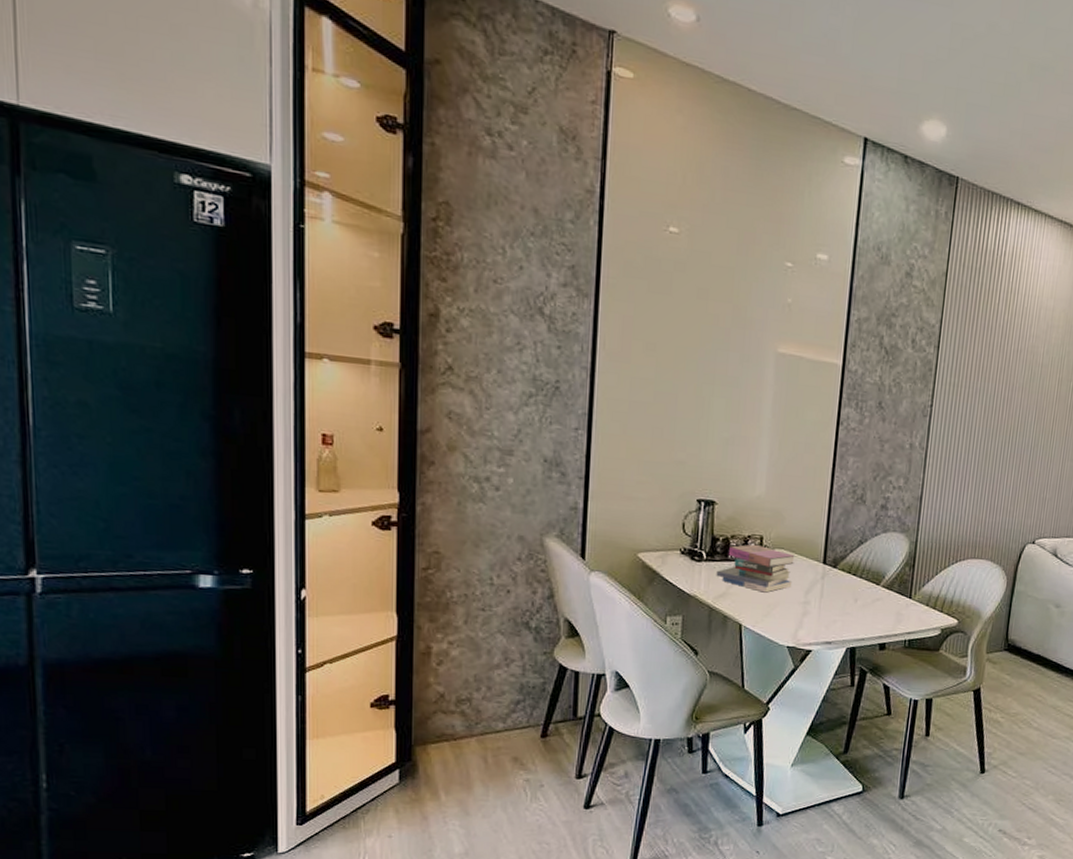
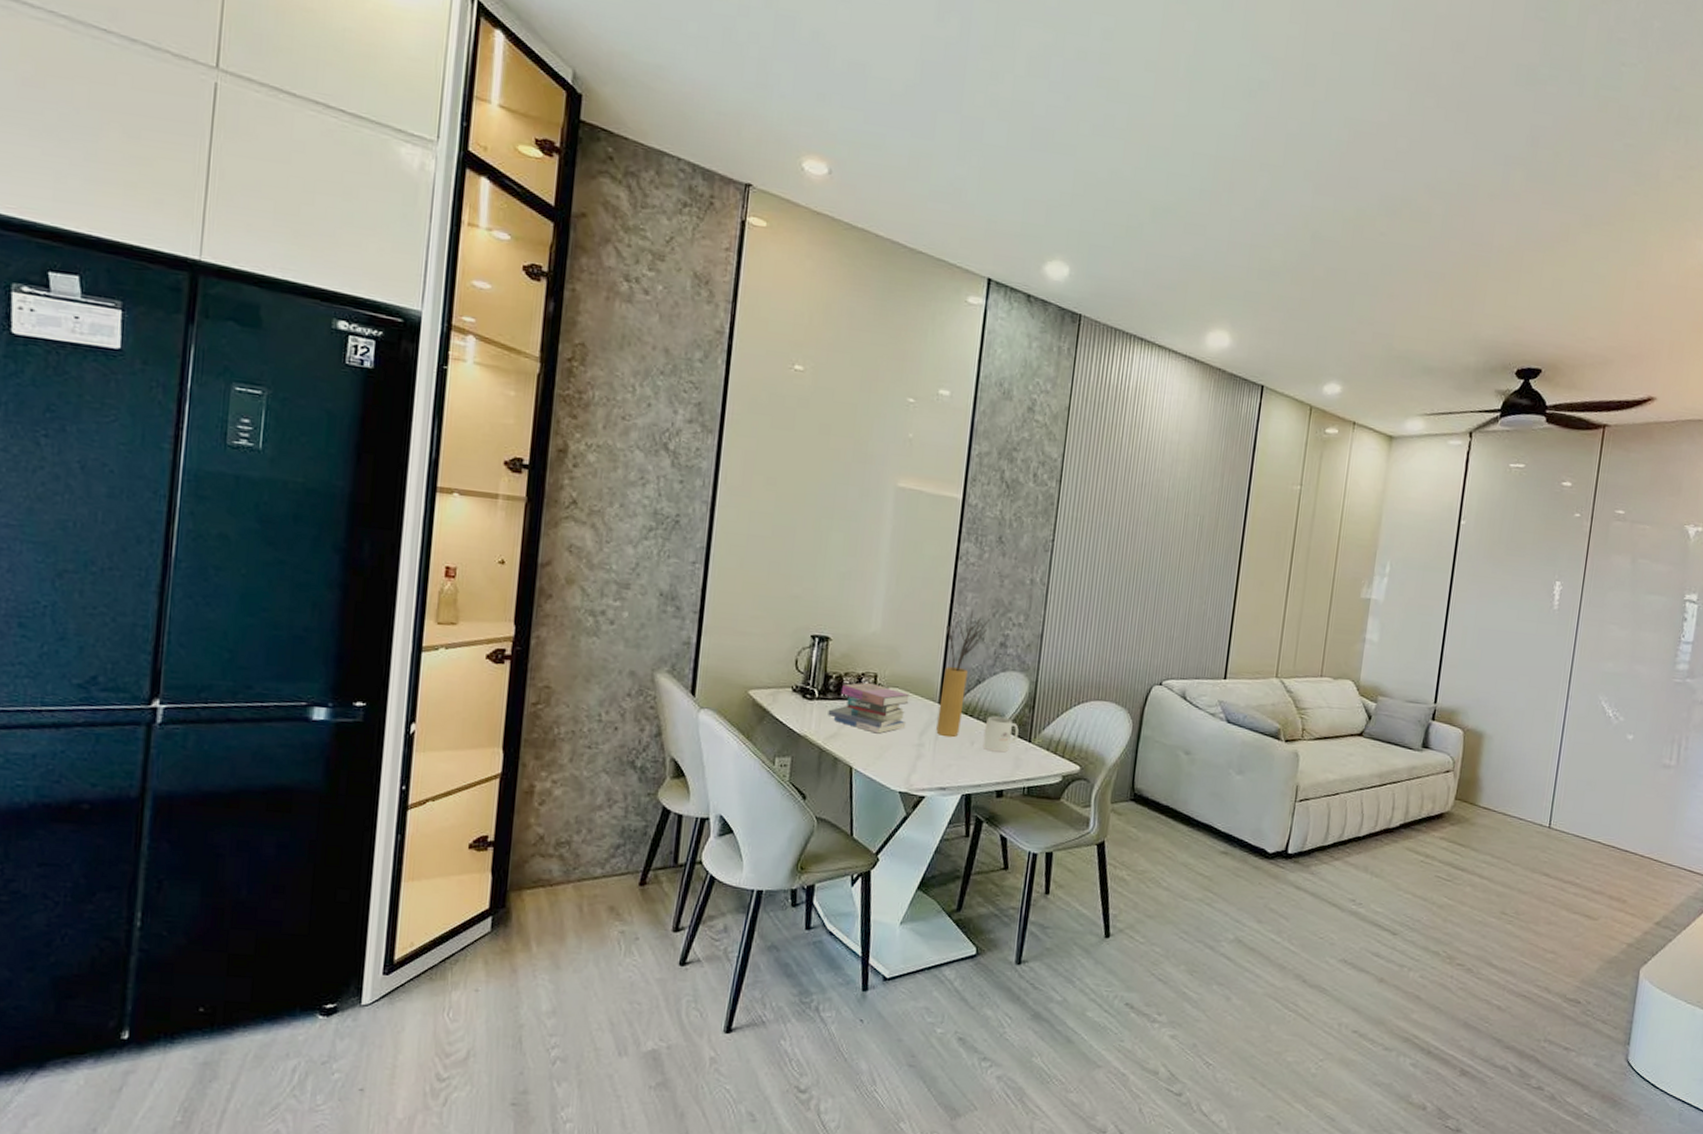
vase: none [821,472,871,595] -> present [936,609,989,738]
mug: none [865,574,900,609] -> present [982,716,1019,753]

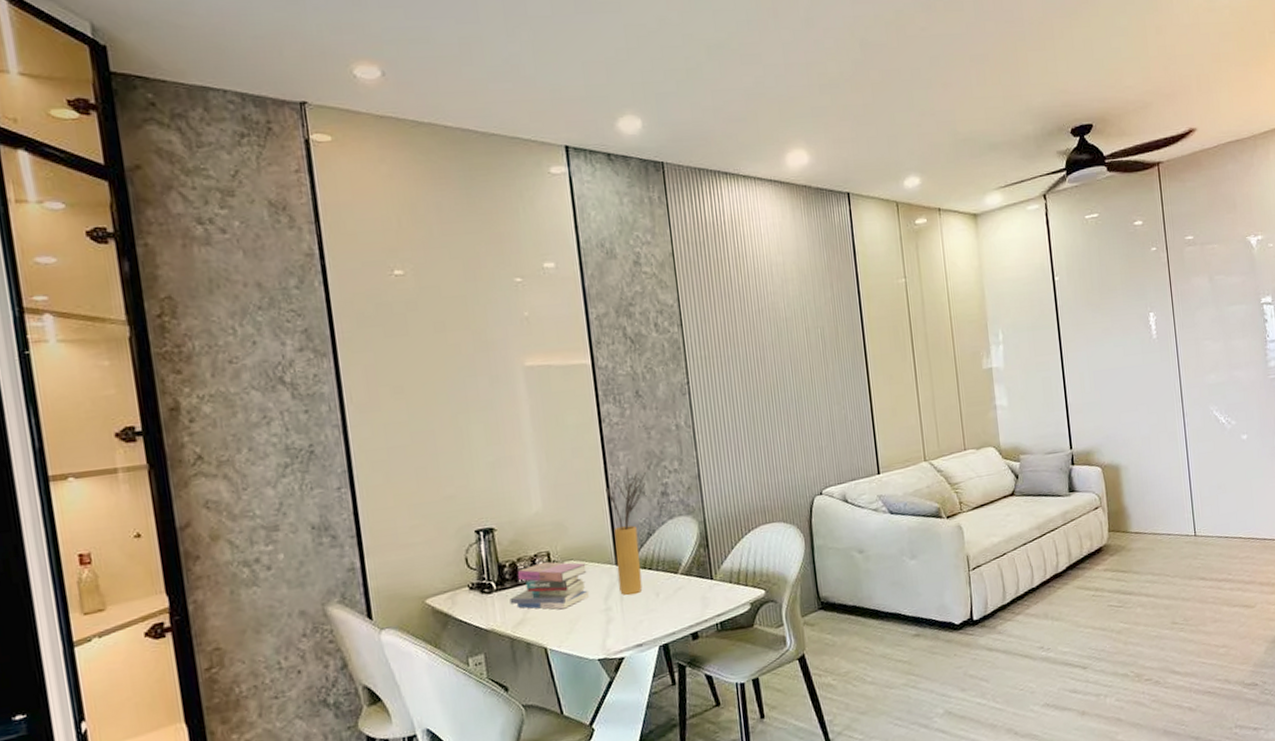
mug: present [982,716,1019,753] -> none [665,561,700,598]

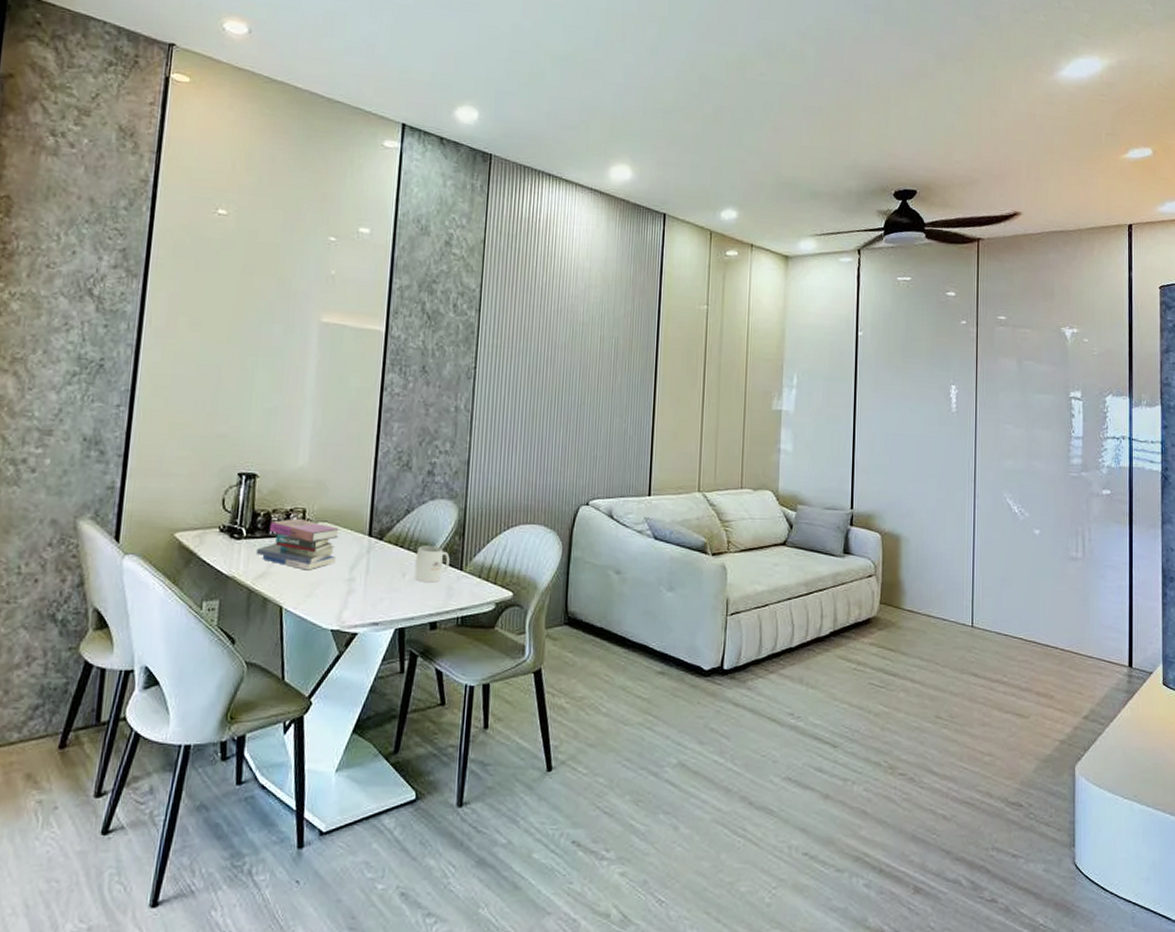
vase: present [605,466,646,595] -> none [367,438,416,570]
mug: none [665,561,700,598] -> present [414,545,450,583]

